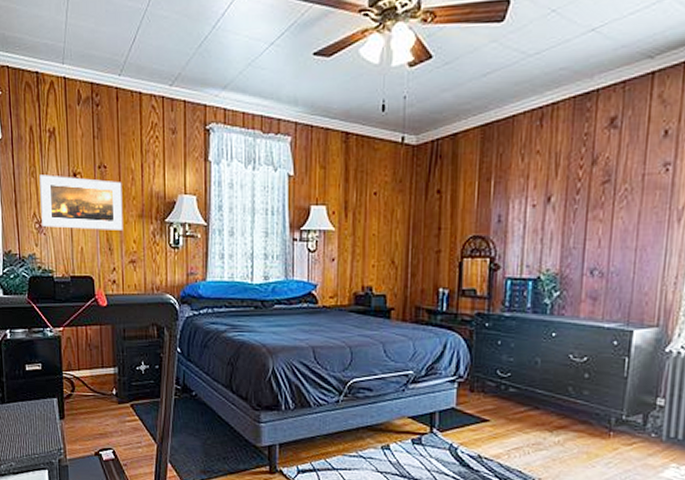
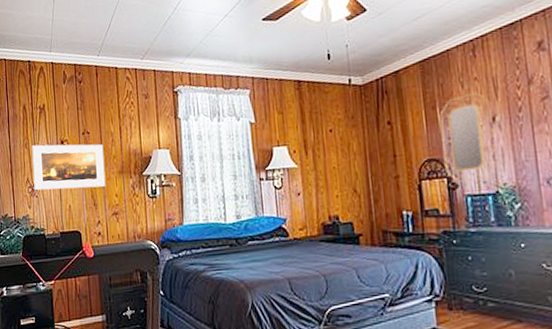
home mirror: none [490,167,549,264] -> present [439,91,498,182]

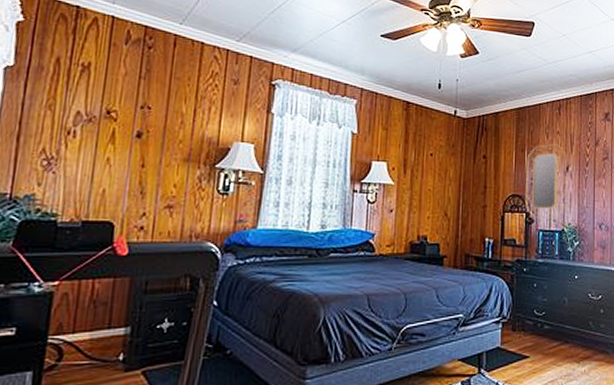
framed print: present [32,144,106,191] -> none [52,108,168,173]

